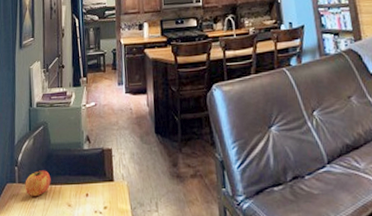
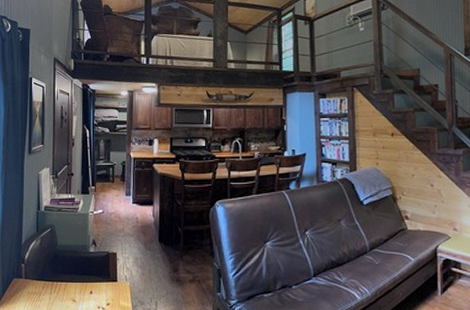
apple: present [25,169,51,197] -> none [31,267,57,292]

